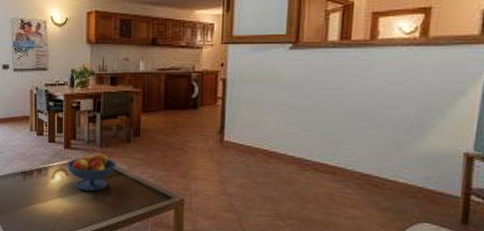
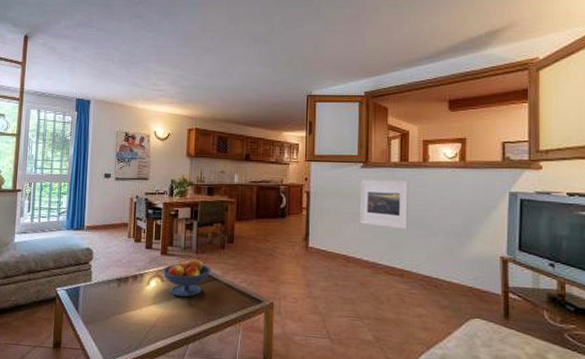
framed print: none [286,62,351,122] -> present [360,180,410,230]

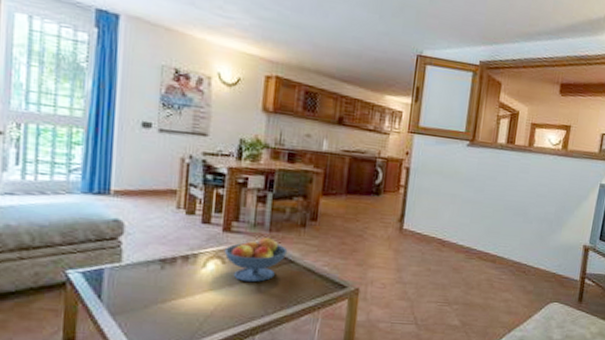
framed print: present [360,180,410,230] -> none [459,159,513,216]

